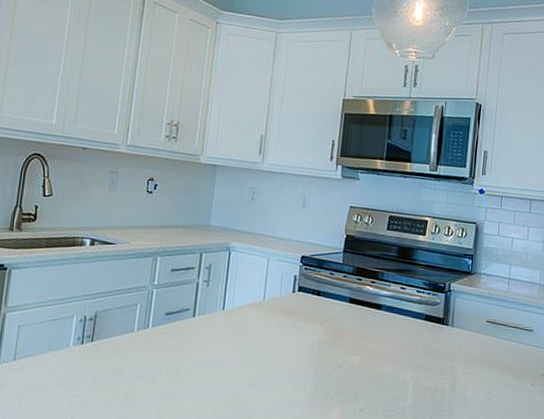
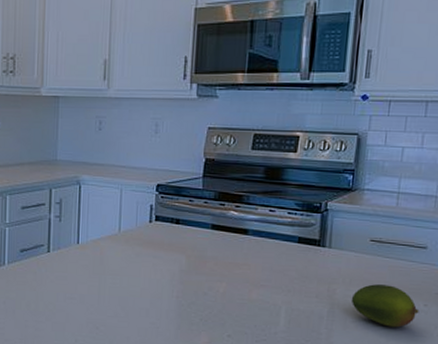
fruit: none [470,363,528,406] -> present [351,284,420,328]

